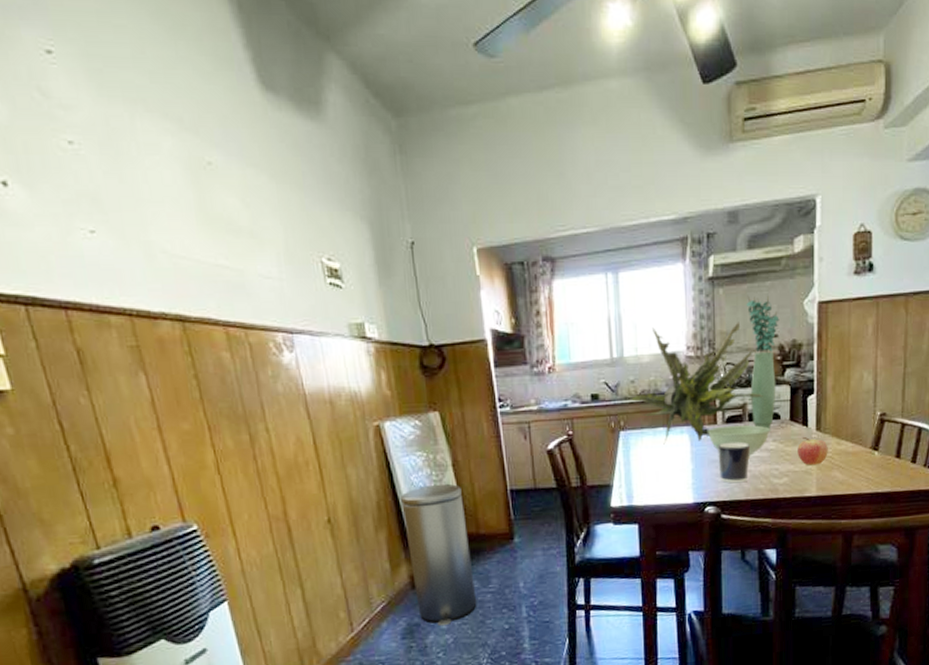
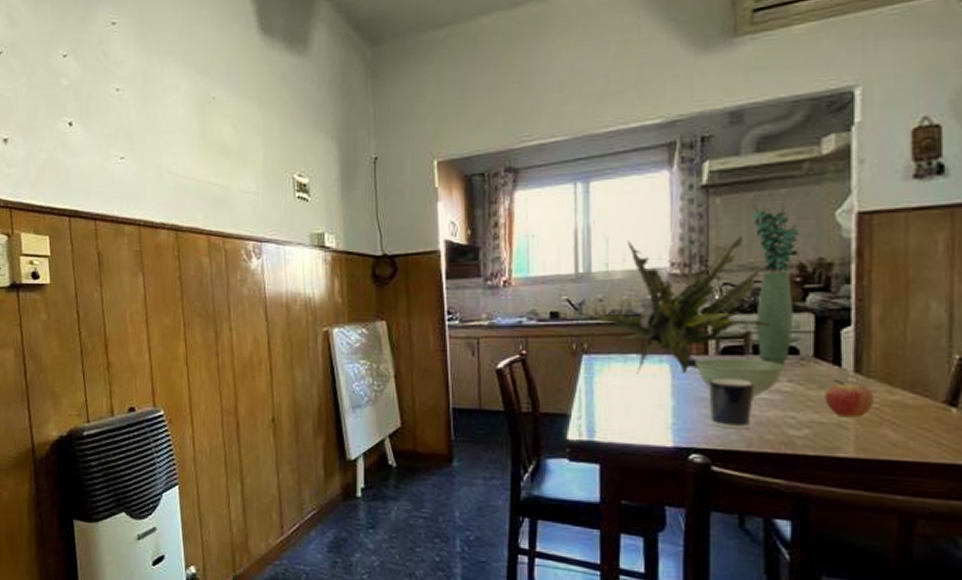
pedal bin: present [401,483,477,627] -> none [341,394,408,547]

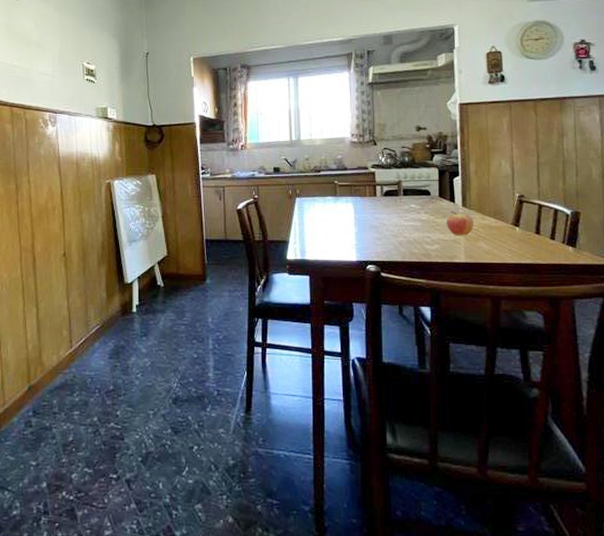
plant: present [598,236,774,374] -> none [306,117,415,211]
bowl: present [696,357,784,401] -> none [369,198,422,227]
mug: present [708,378,755,430] -> none [377,212,406,247]
vase: present [752,205,799,367] -> none [399,97,427,204]

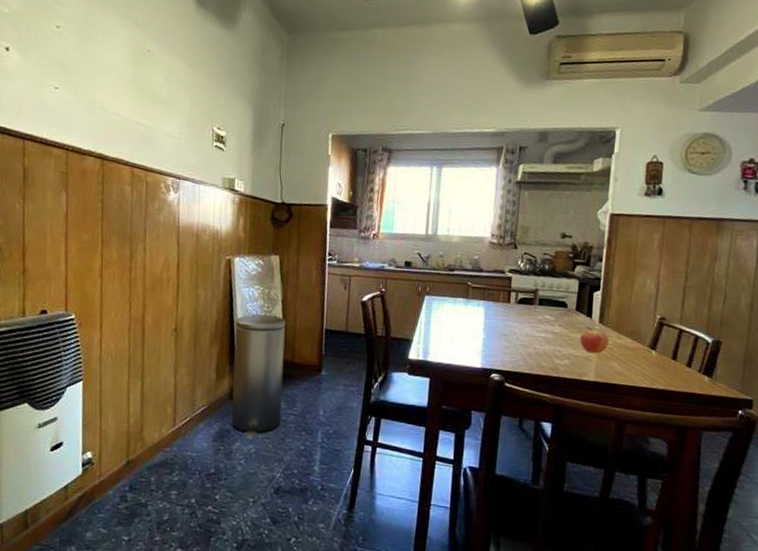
pedal bin: none [120,231,173,351] -> present [231,314,286,437]

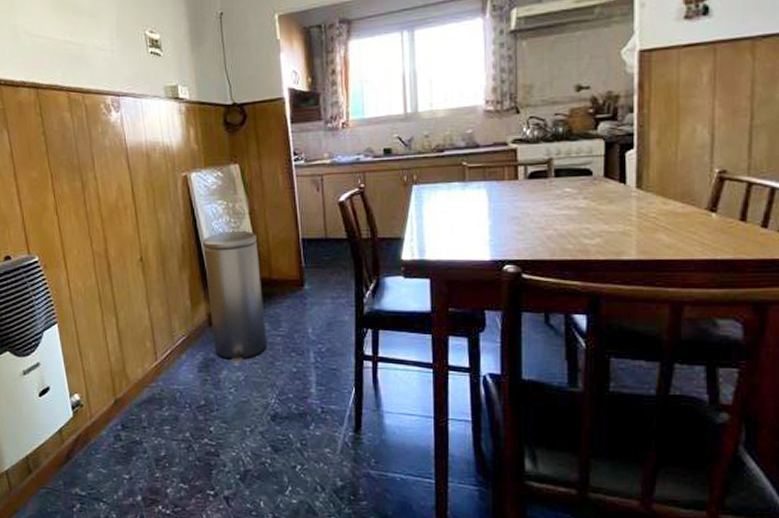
fruit: present [580,327,609,354] -> none [613,196,651,226]

